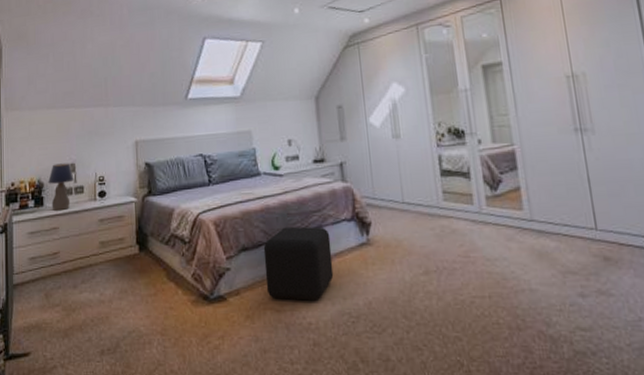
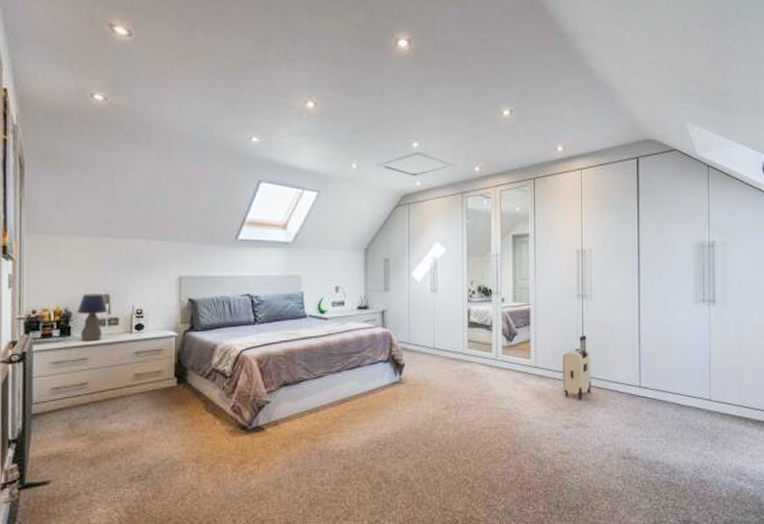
cube: present [263,226,334,302] -> none [304,365,367,432]
suitcase: none [565,177,611,261] -> present [562,334,591,400]

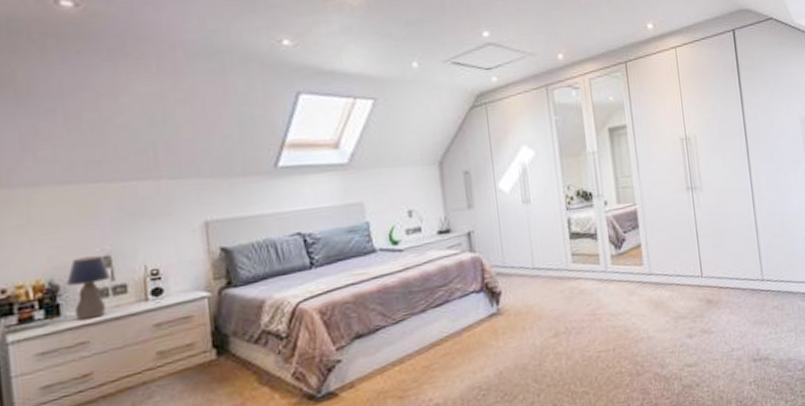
suitcase: present [562,334,591,400] -> none [677,230,713,305]

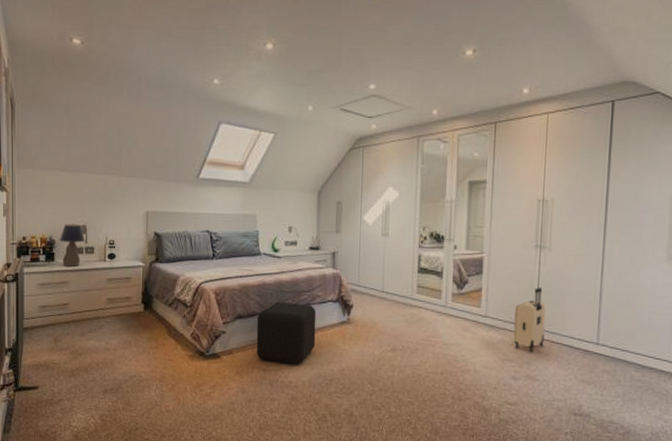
cube: none [381,301,463,386] -> present [256,301,316,365]
suitcase: none [677,230,713,305] -> present [513,286,546,353]

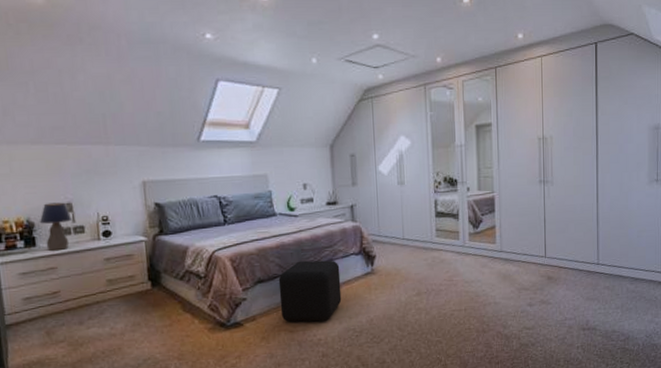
suitcase: present [513,286,546,353] -> none [526,218,553,280]

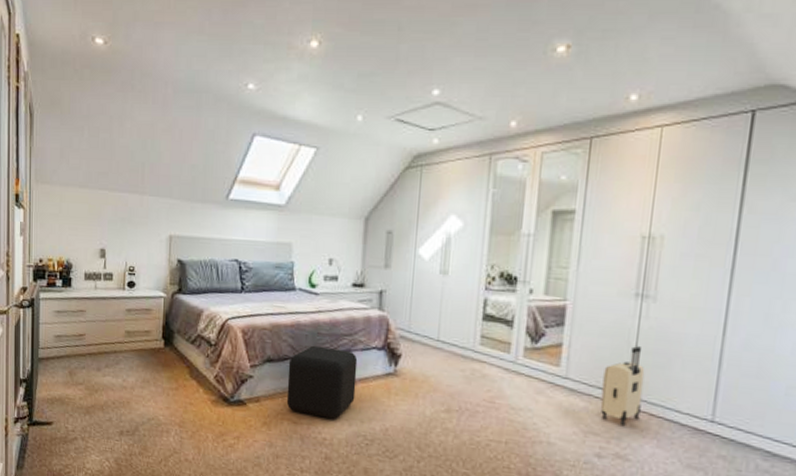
table lamp: present [39,202,73,252] -> none [76,246,104,295]
suitcase: none [526,218,553,280] -> present [600,345,645,427]

